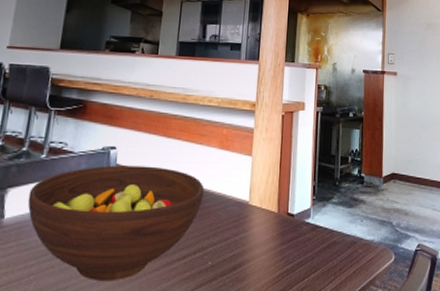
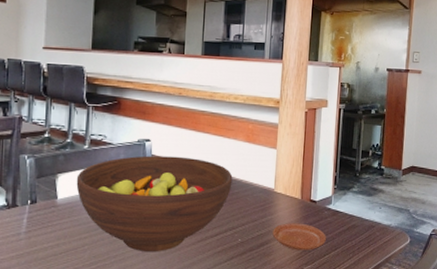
plate: none [246,241,306,274] -> present [272,223,327,251]

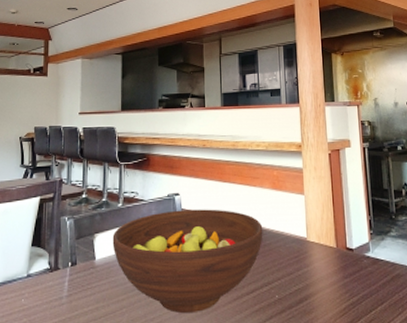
plate: present [272,223,327,251] -> none [311,274,371,306]

